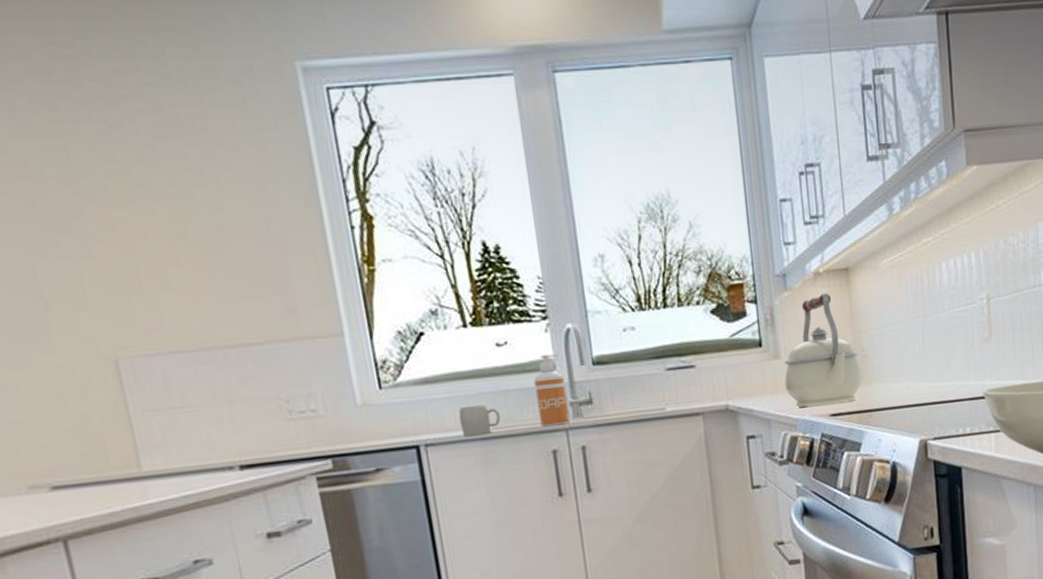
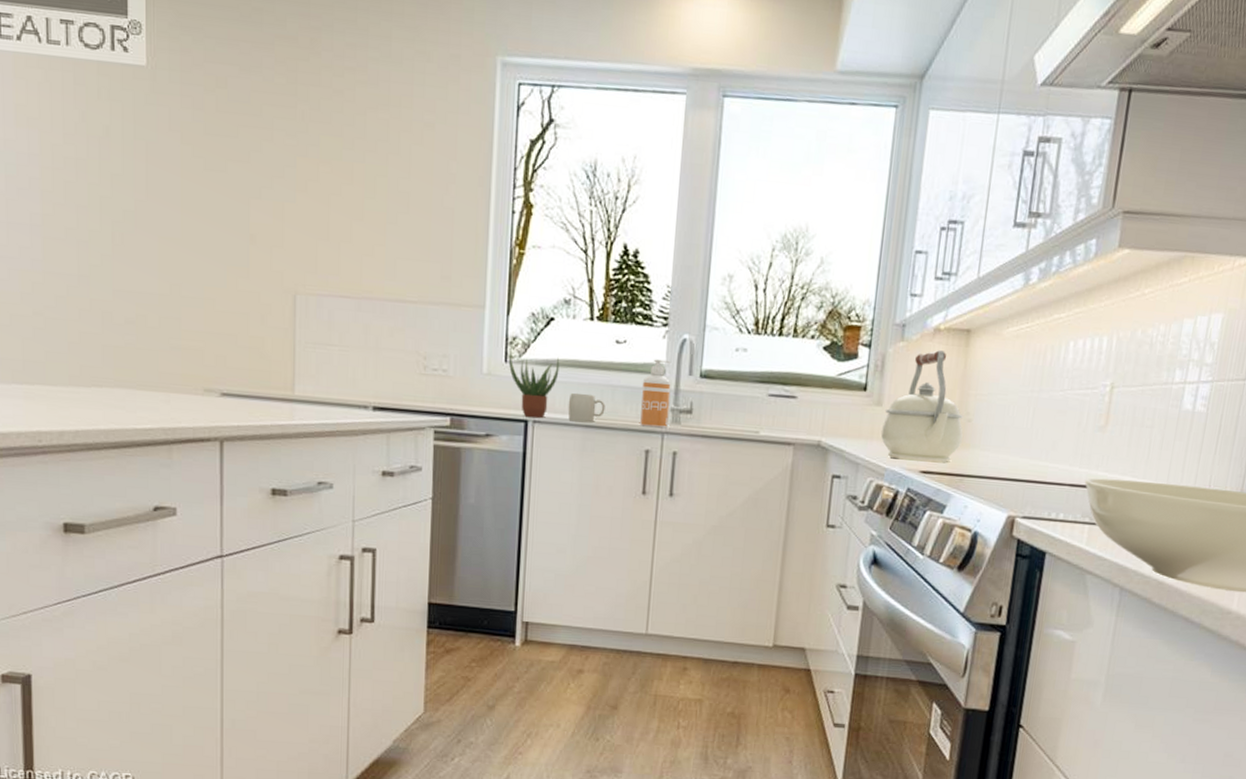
potted plant: none [381,372,442,443] -> present [508,347,560,419]

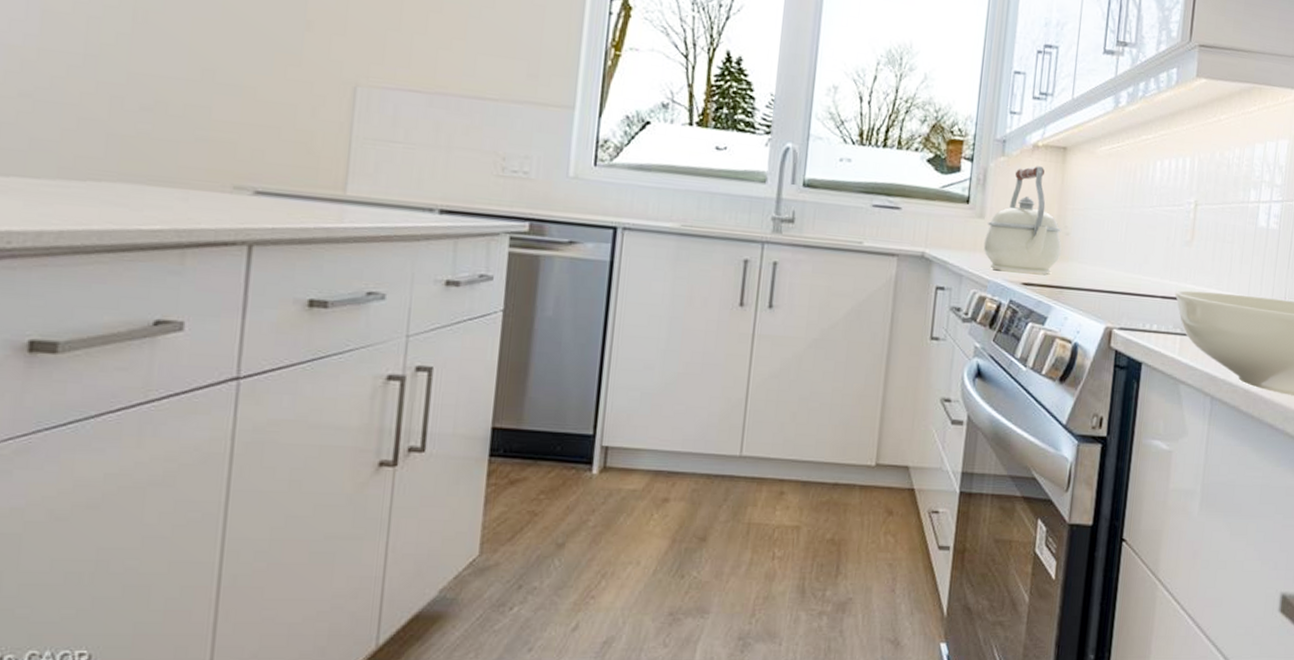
potted plant: present [508,347,560,419] -> none [598,150,655,226]
mug: present [568,392,606,423] -> none [661,199,703,231]
soap dispenser: present [640,359,671,429] -> none [739,166,773,238]

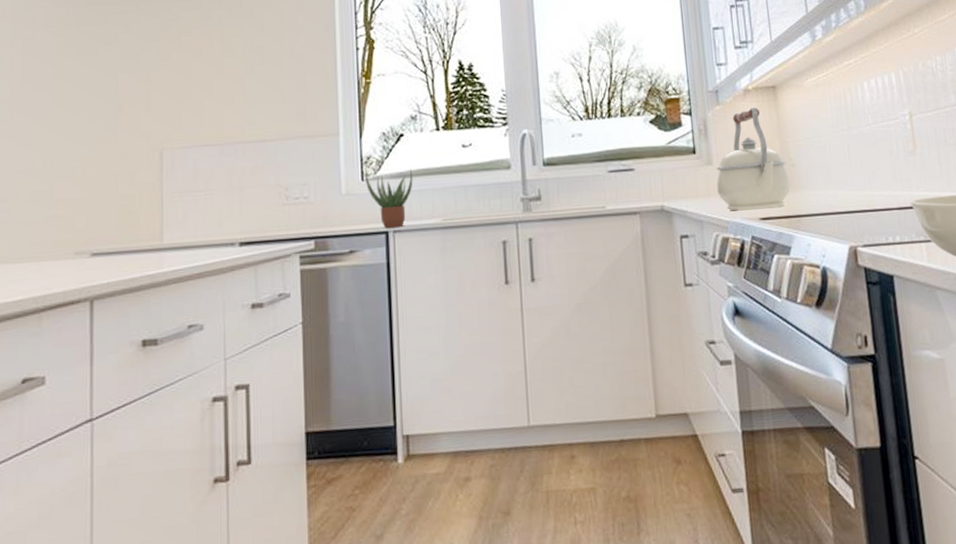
potted plant: none [598,150,655,226] -> present [364,166,413,229]

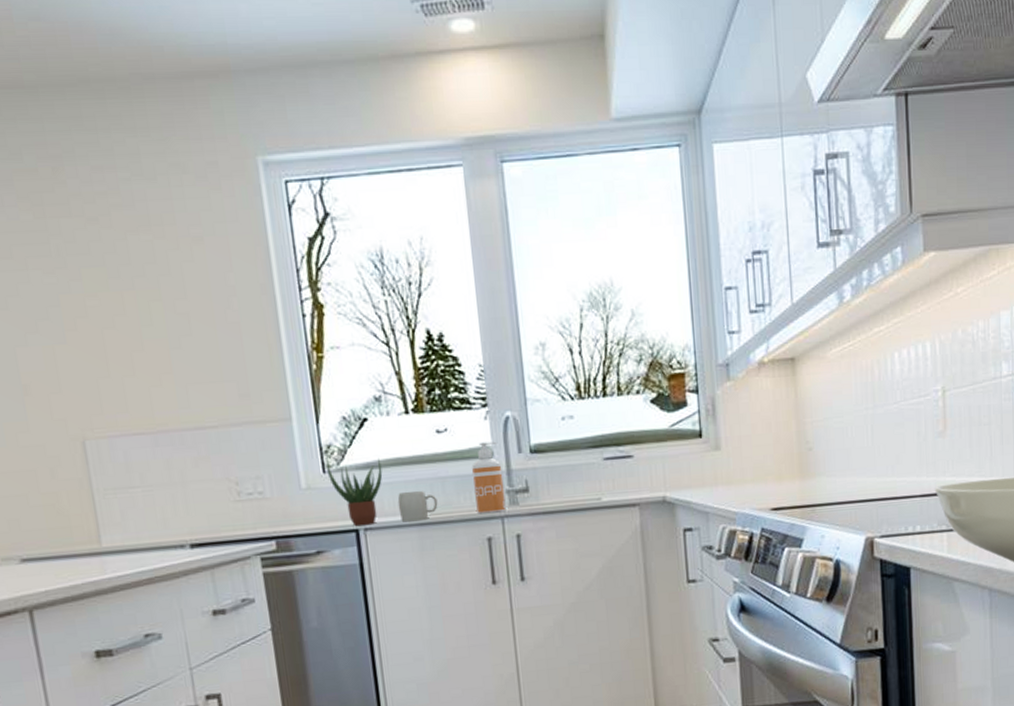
mug: none [424,197,460,226] -> present [397,490,438,523]
soap dispenser: none [491,155,520,220] -> present [471,441,506,515]
kettle: present [715,107,792,211] -> none [724,383,807,501]

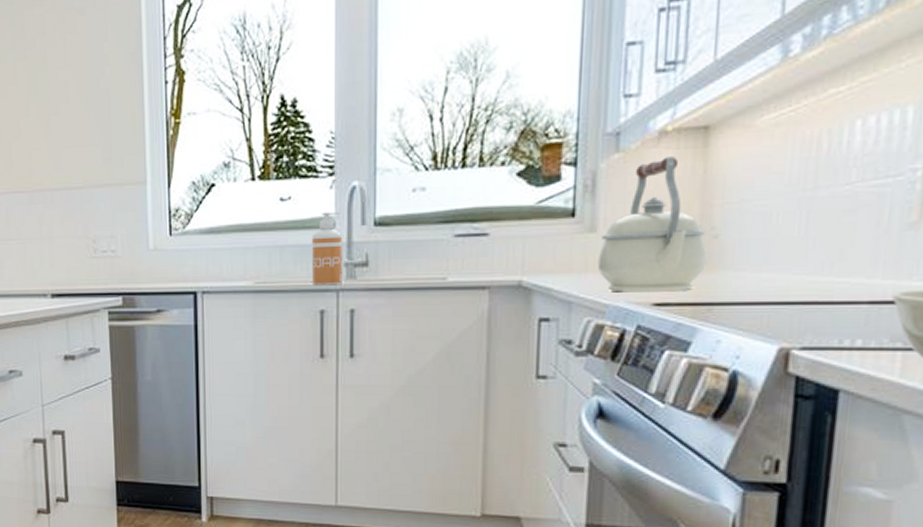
potted plant: present [325,456,383,527] -> none [173,219,224,289]
mug: present [397,490,438,523] -> none [235,257,274,288]
kettle: none [724,383,807,501] -> present [597,156,708,293]

